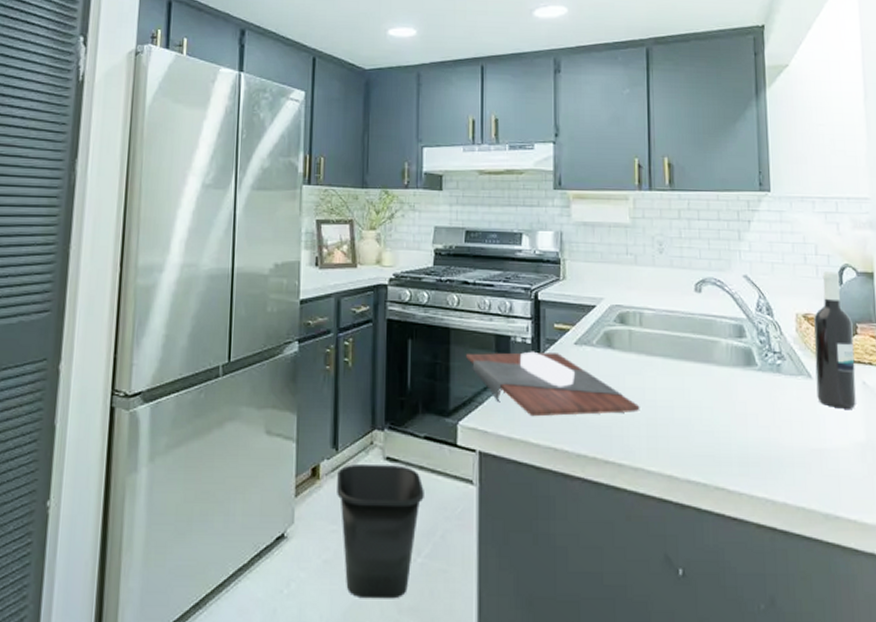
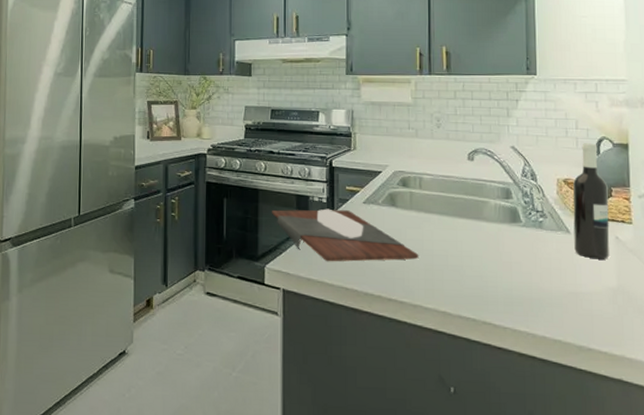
waste bin: present [337,465,424,599] -> none [167,298,238,404]

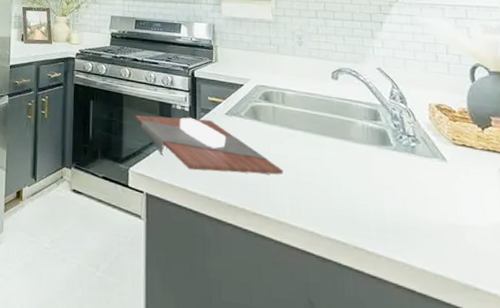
wine bottle: present [573,143,610,260] -> none [447,69,493,193]

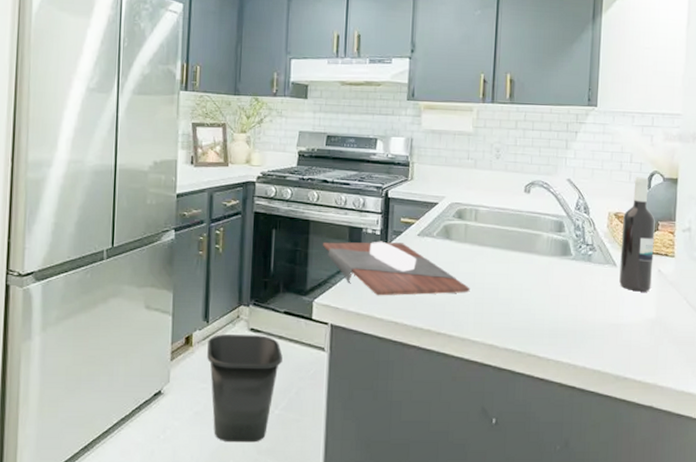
waste bin: none [35,192,102,302] -> present [207,334,283,443]
wine bottle: none [447,69,493,193] -> present [619,177,655,292]

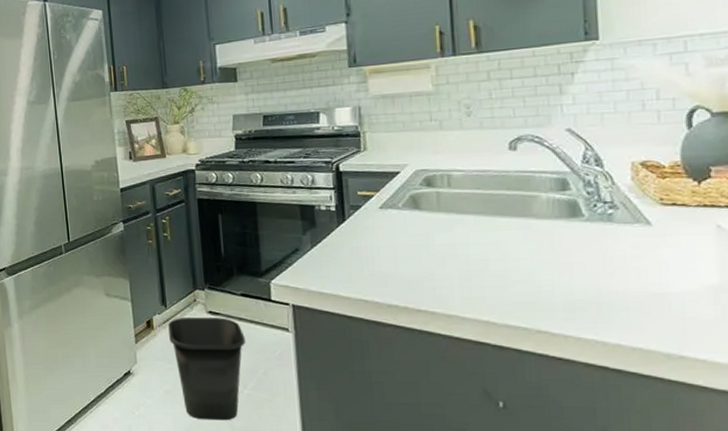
cutting board: present [322,241,470,296] -> none [272,217,452,274]
wine bottle: present [619,177,655,292] -> none [654,115,708,253]

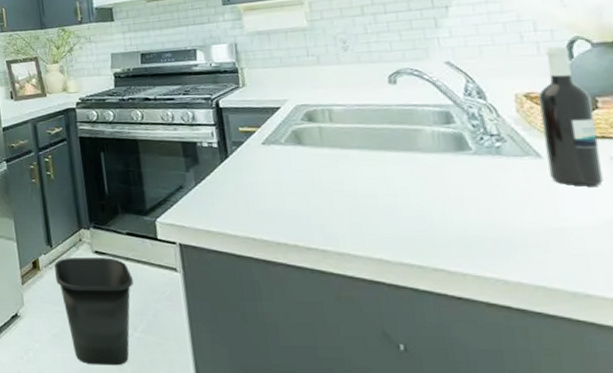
wine bottle: none [654,115,708,253] -> present [538,46,604,187]

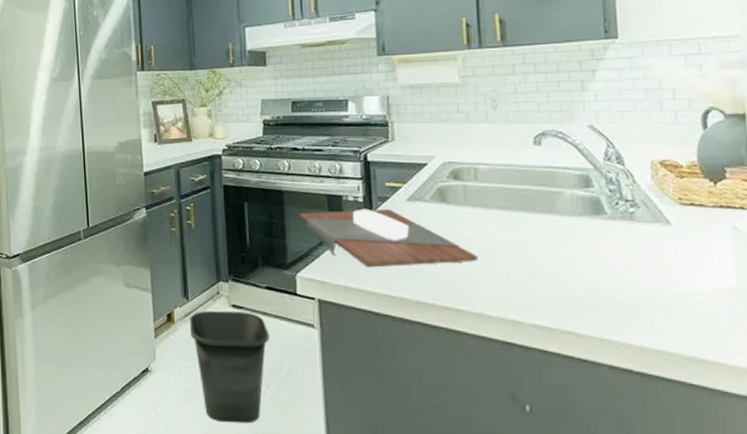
cutting board: none [155,153,340,212] -> present [299,208,479,268]
wine bottle: present [538,46,604,187] -> none [672,115,725,254]

